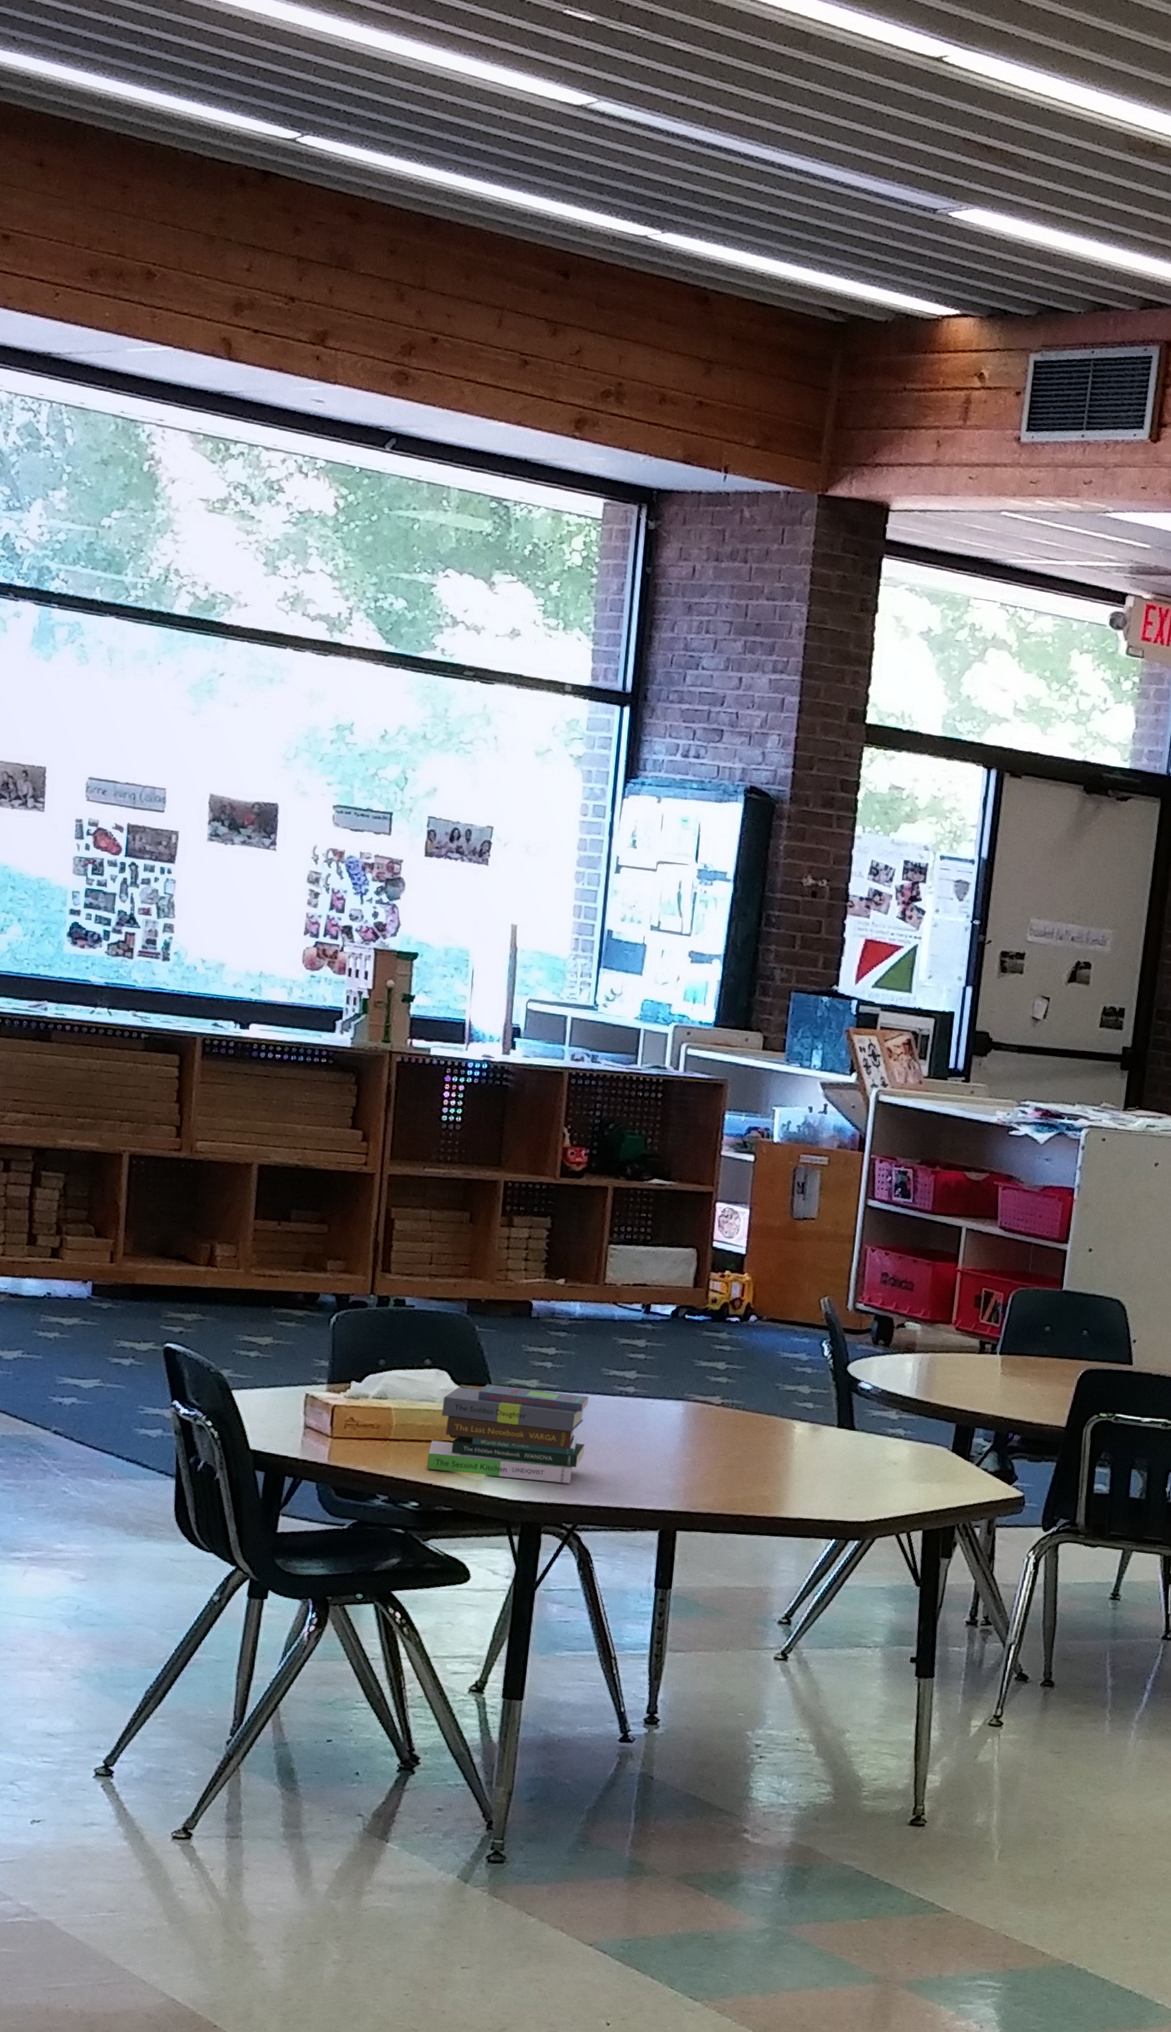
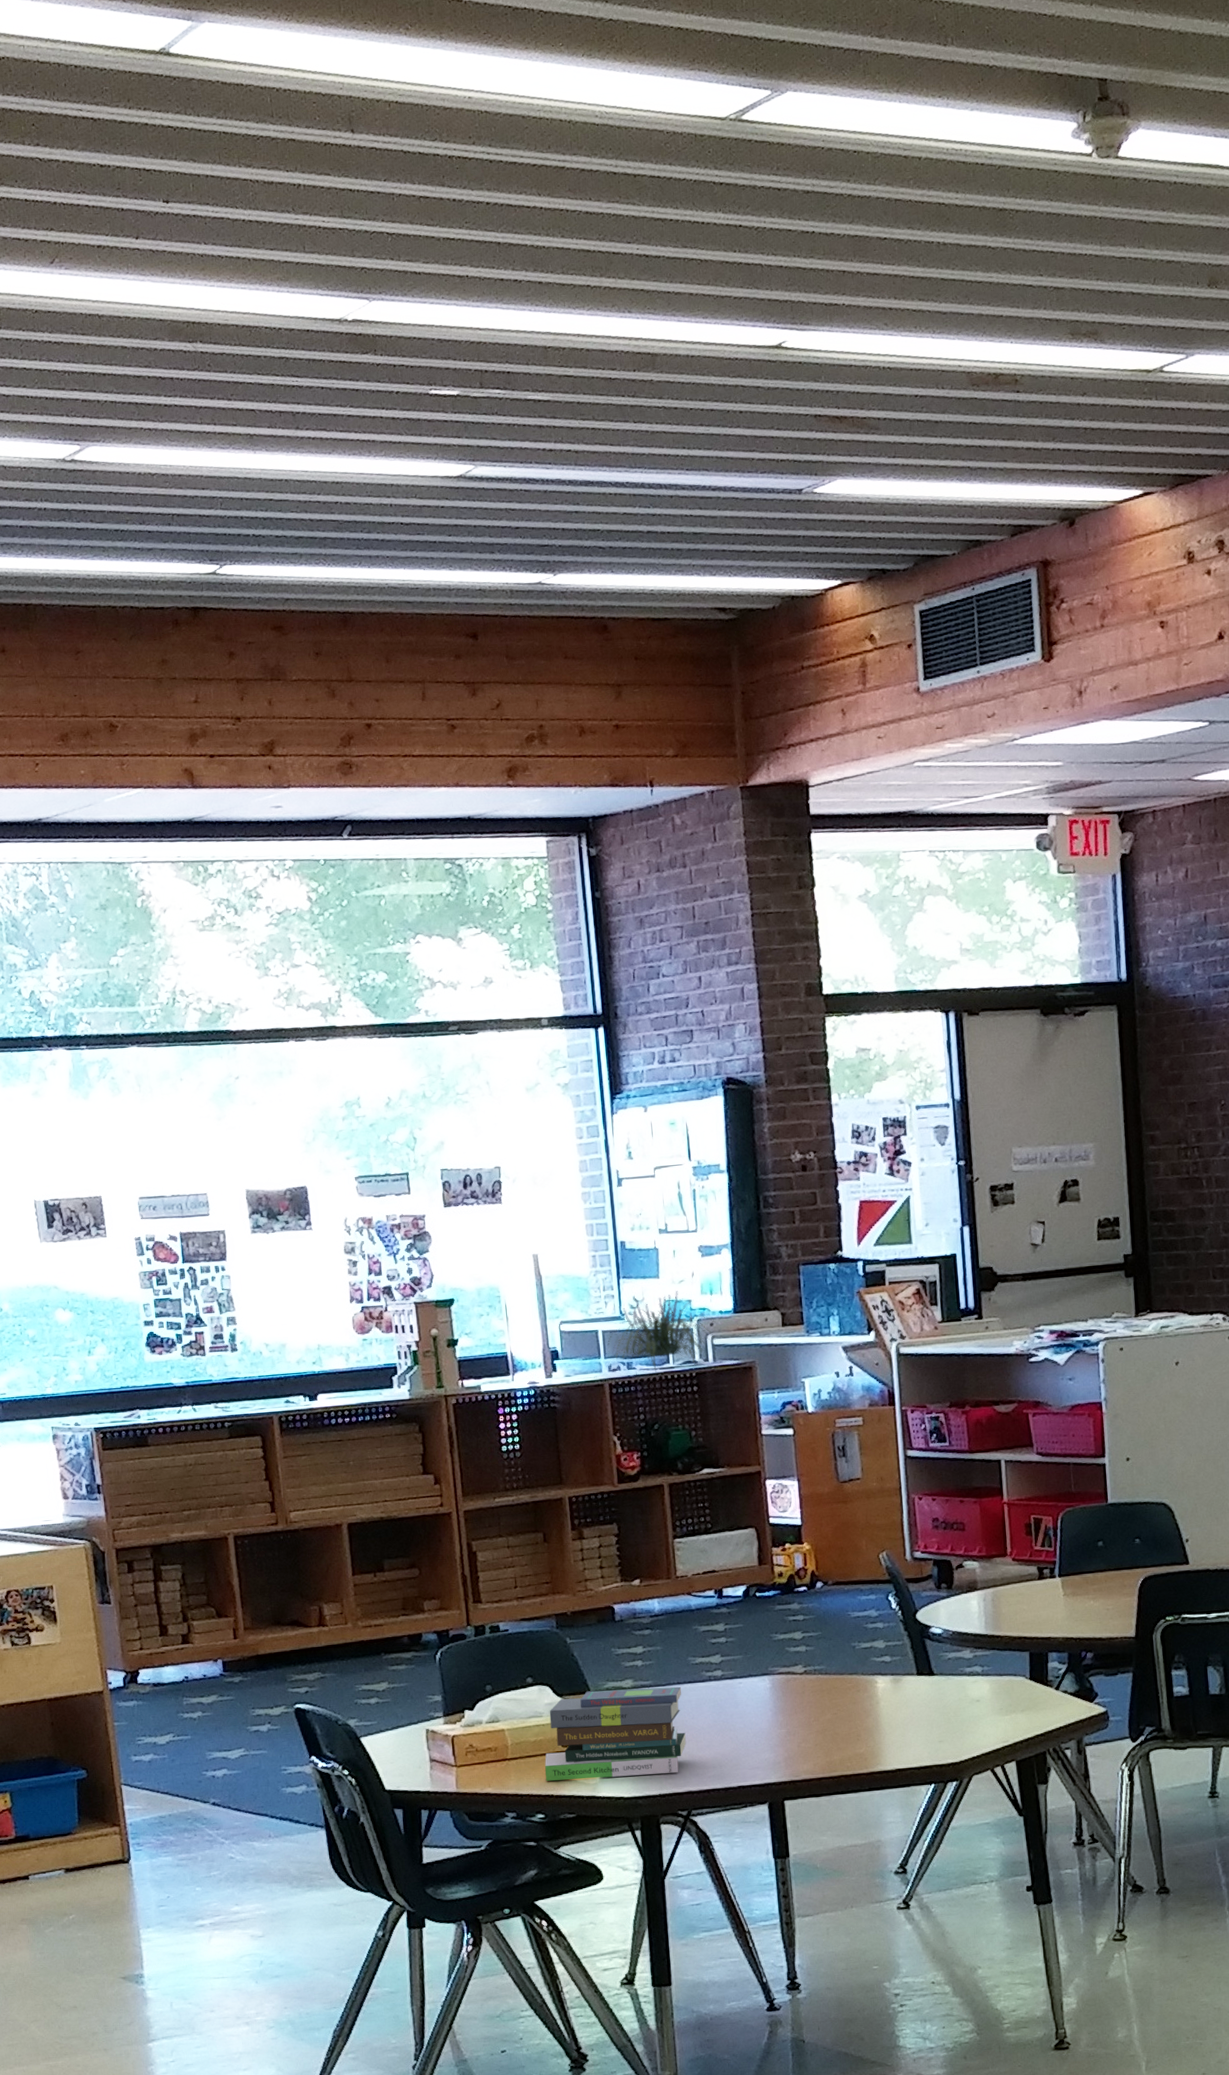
plant: none [575,991,694,1072] -> present [607,1291,716,1373]

